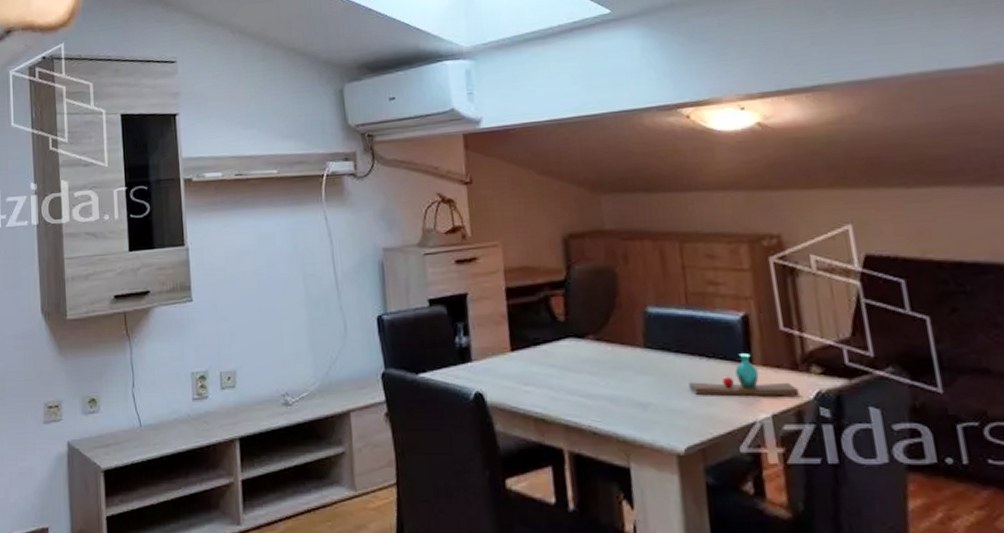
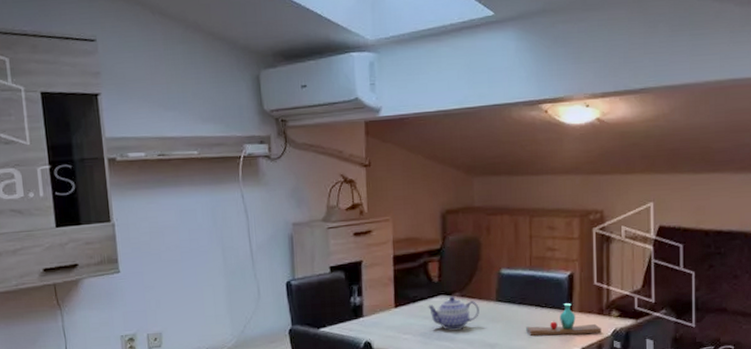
teapot: none [553,339,623,382] -> present [428,296,479,330]

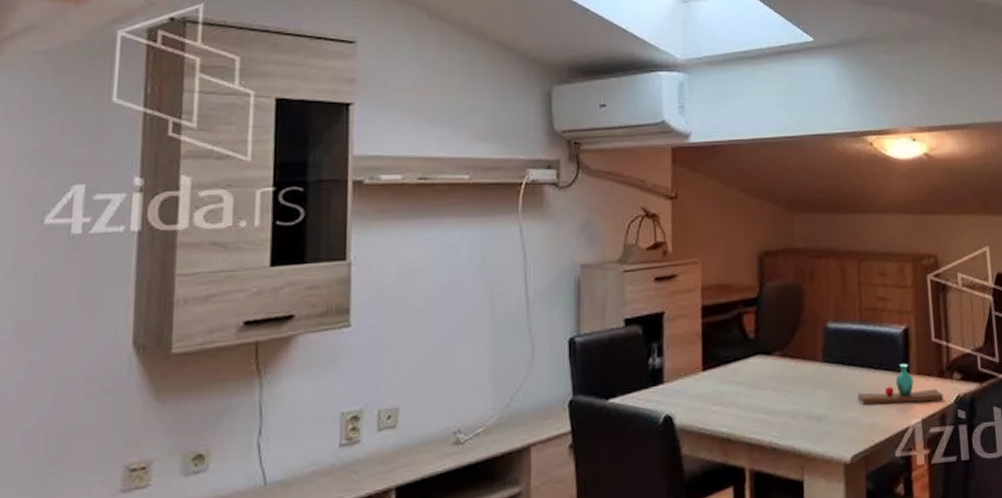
teapot: present [428,296,479,330] -> none [742,356,803,399]

